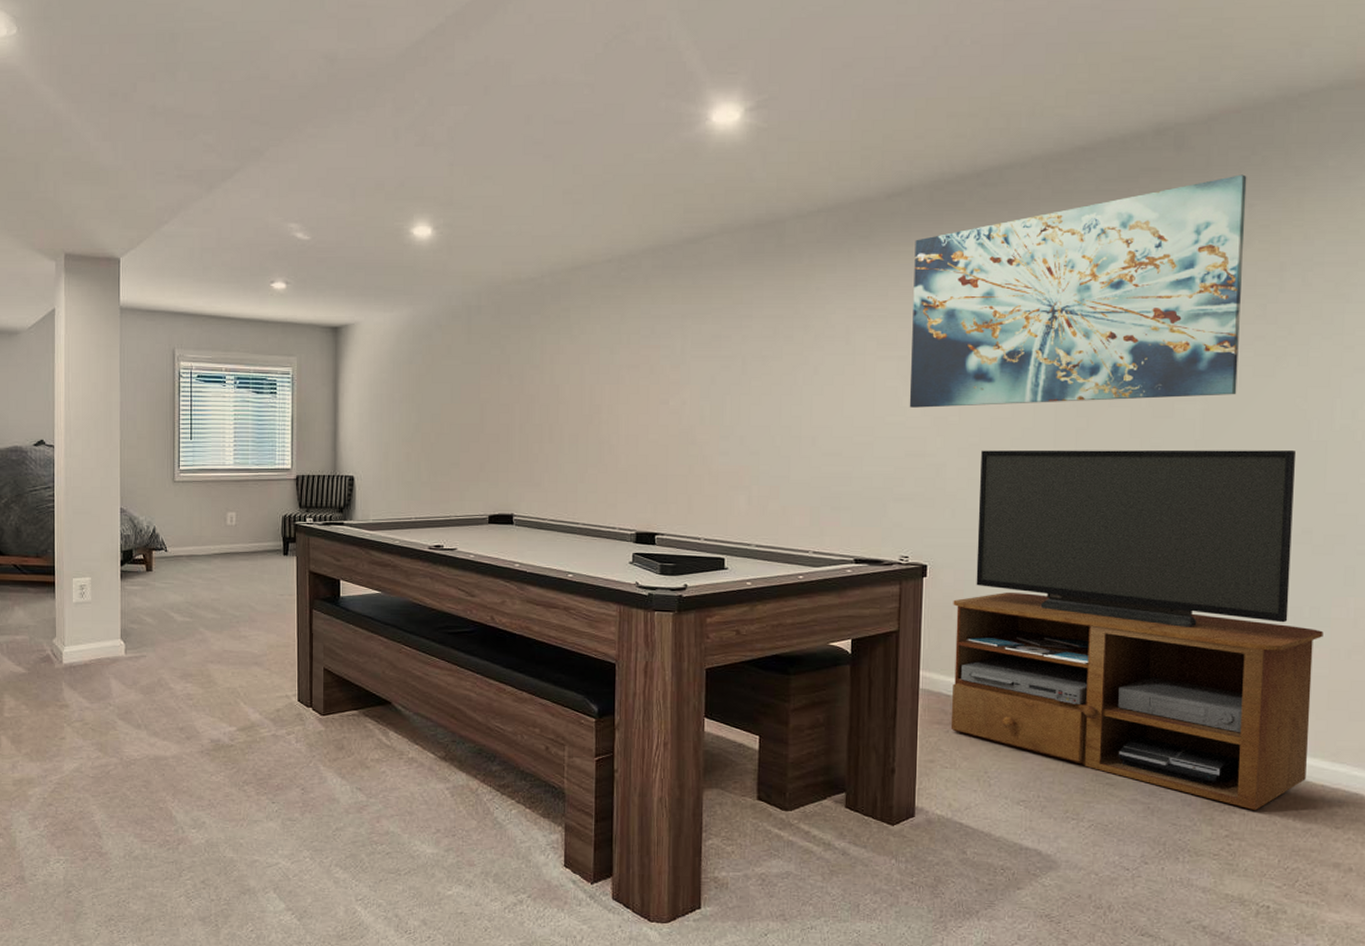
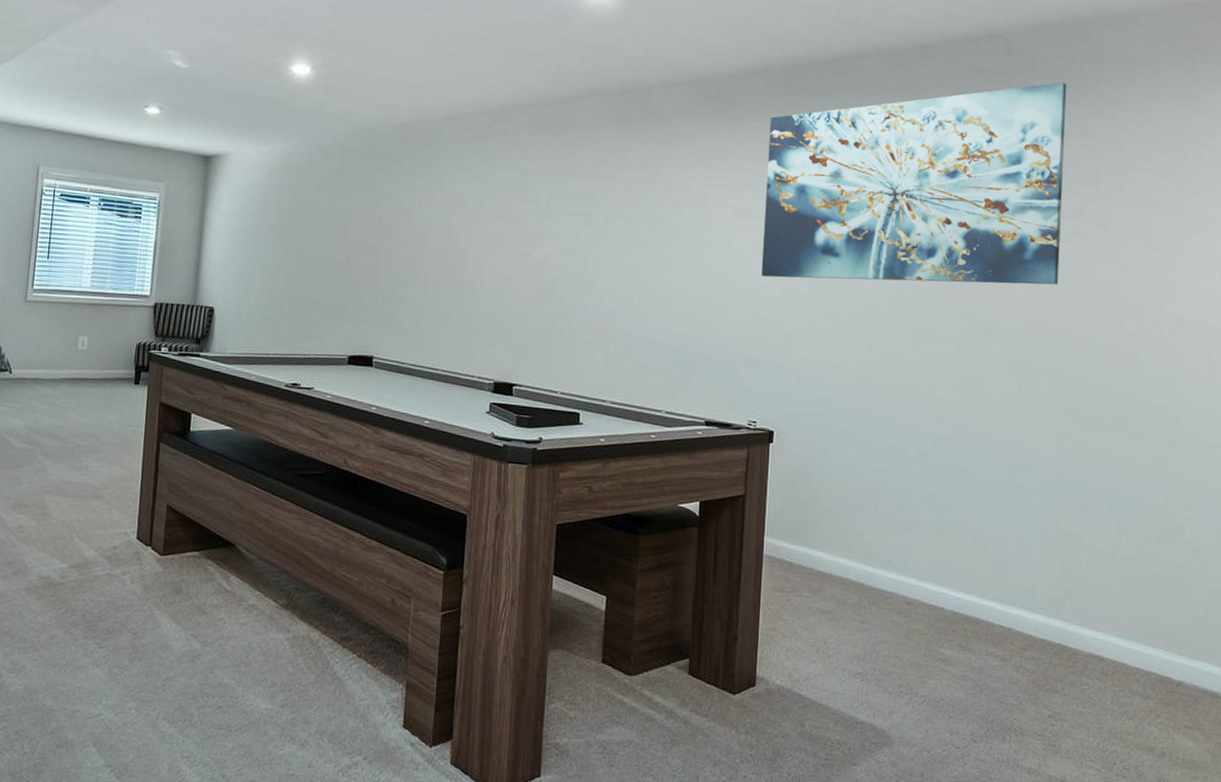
tv stand: present [950,449,1323,810] -> none [792,322,1137,691]

